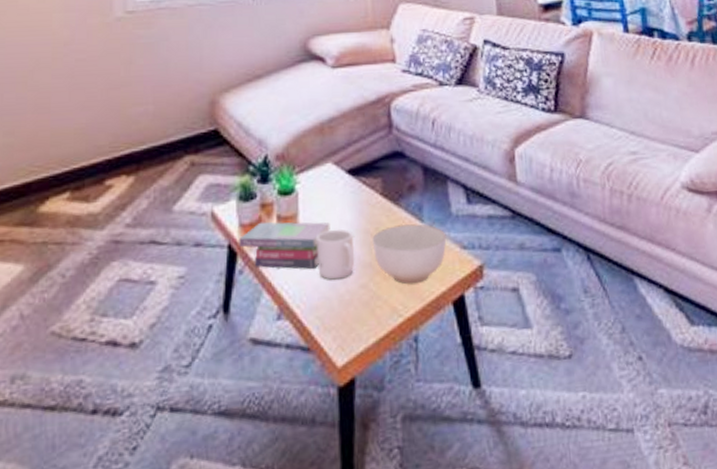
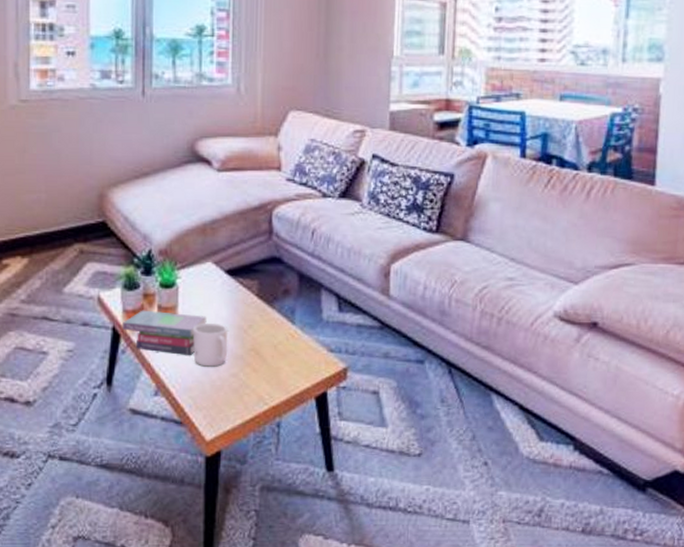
bowl: present [372,224,447,284] -> none [245,325,316,377]

